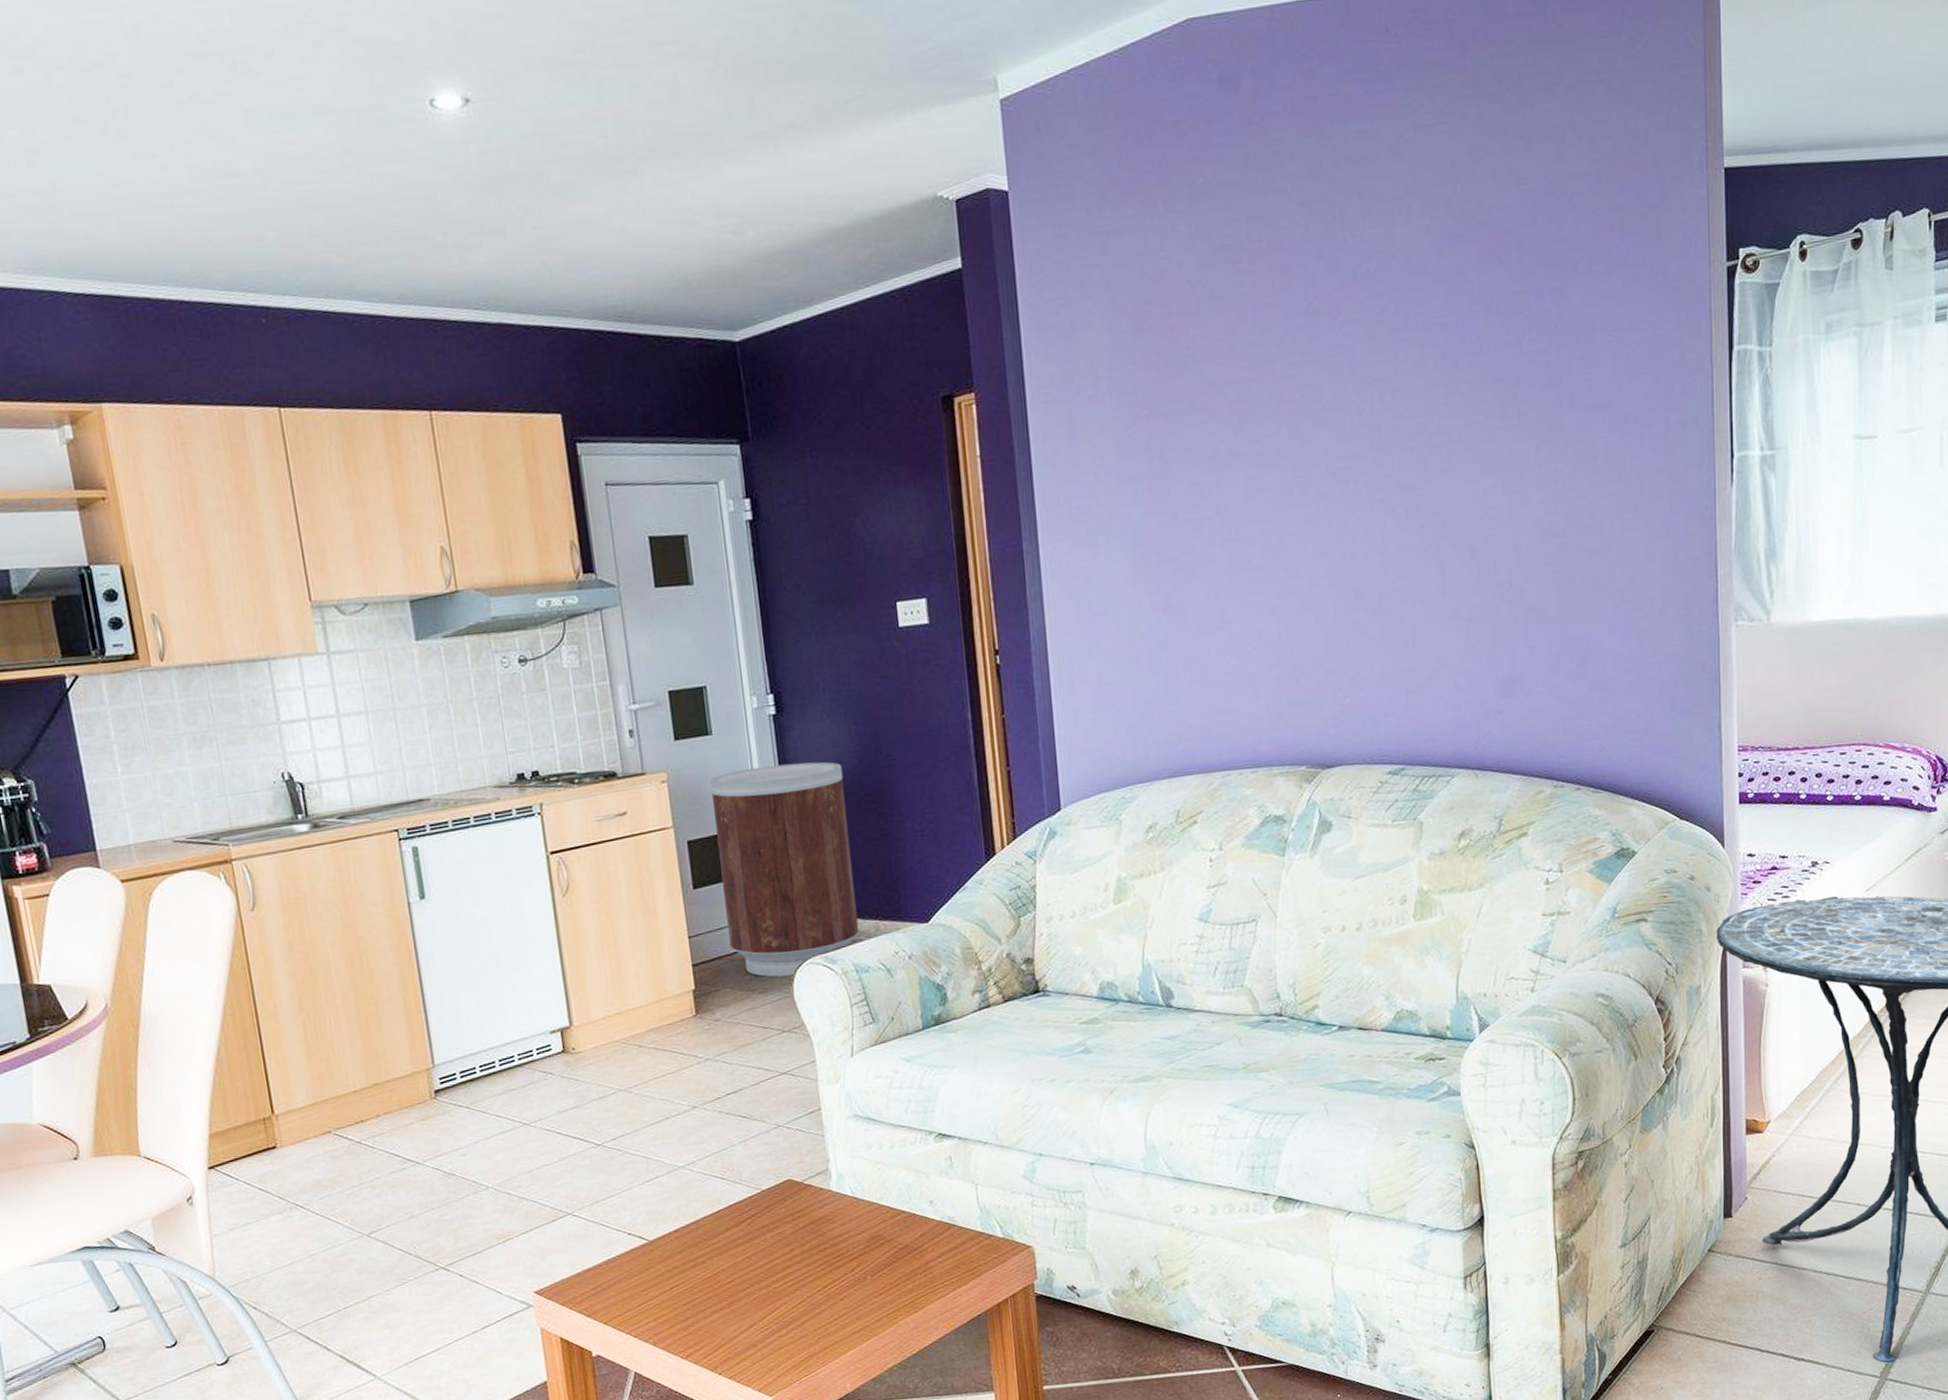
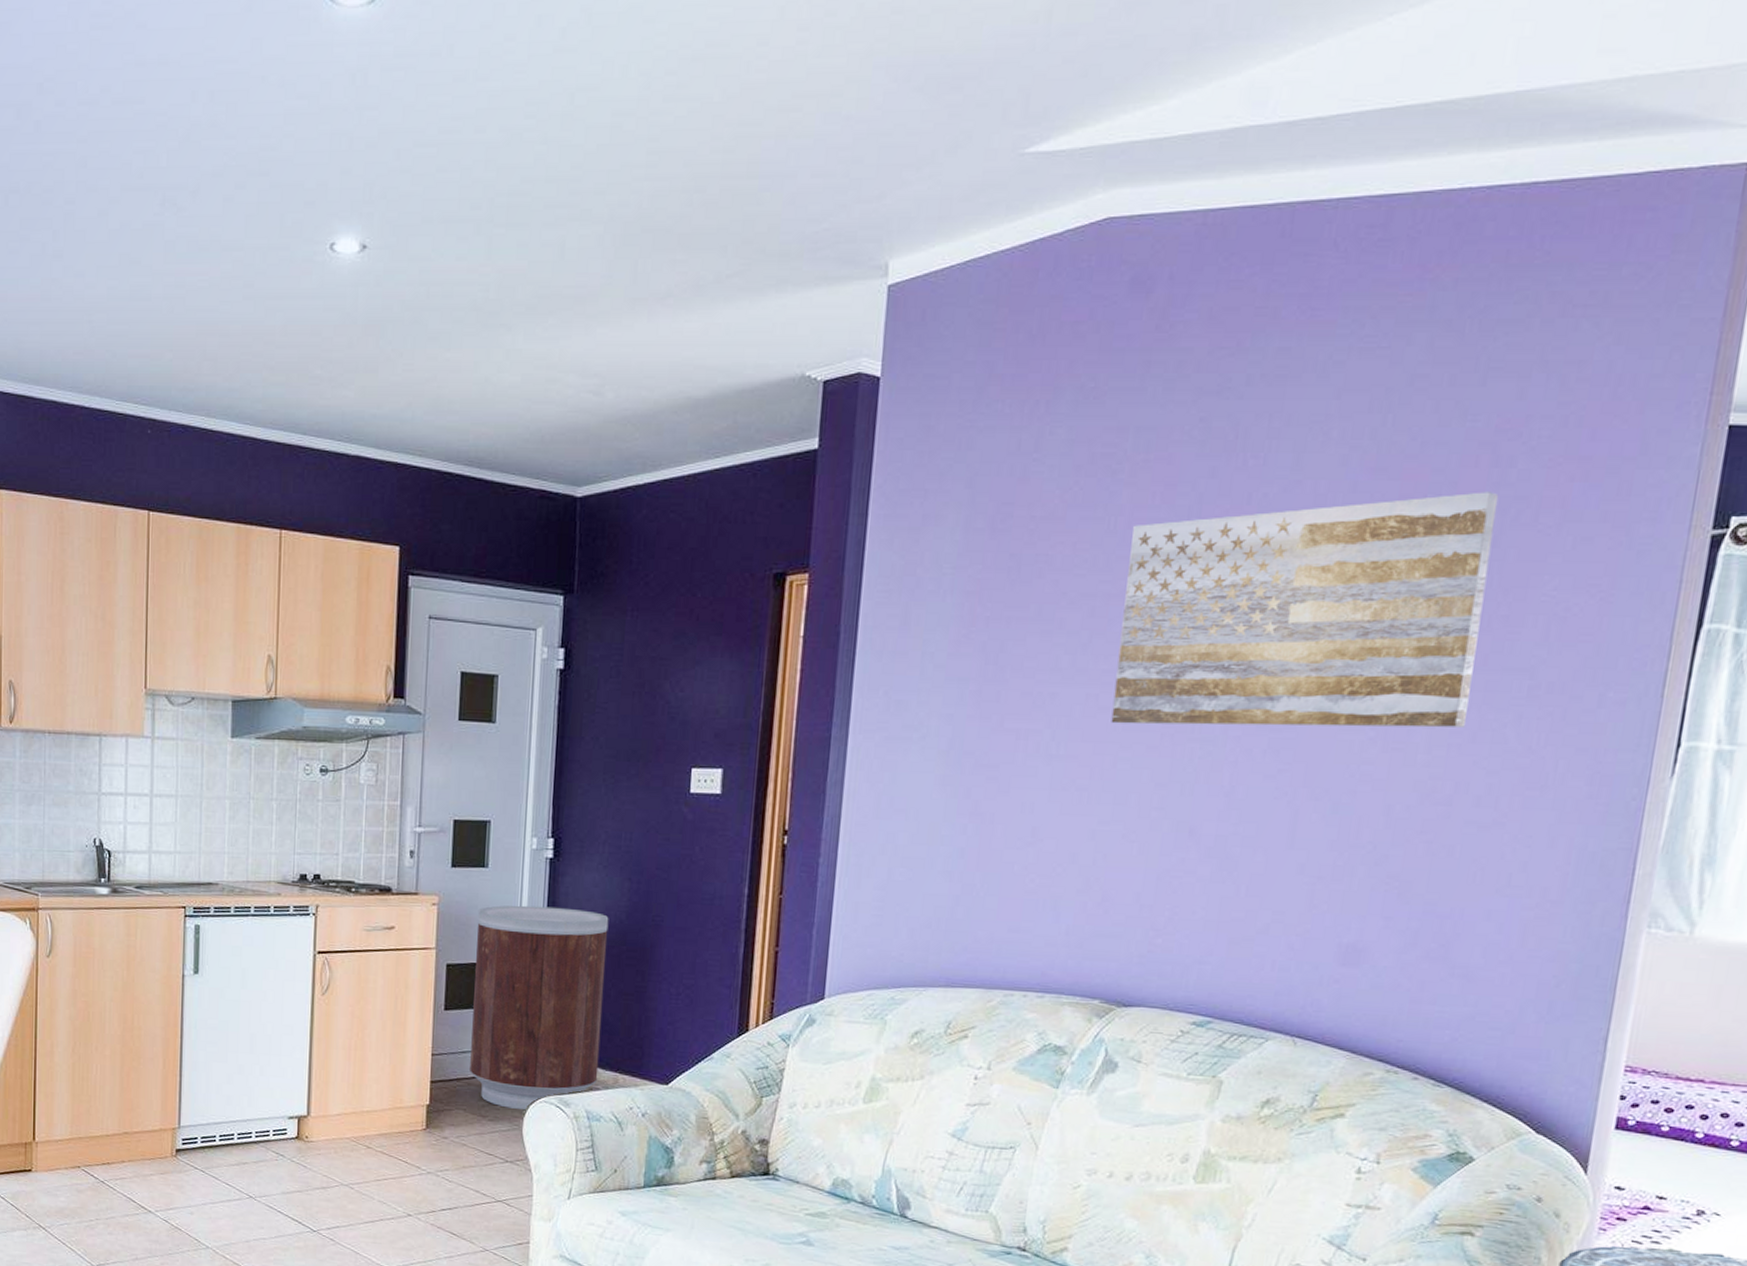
wall art: none [1260,247,1565,502] -> present [1111,492,1499,728]

